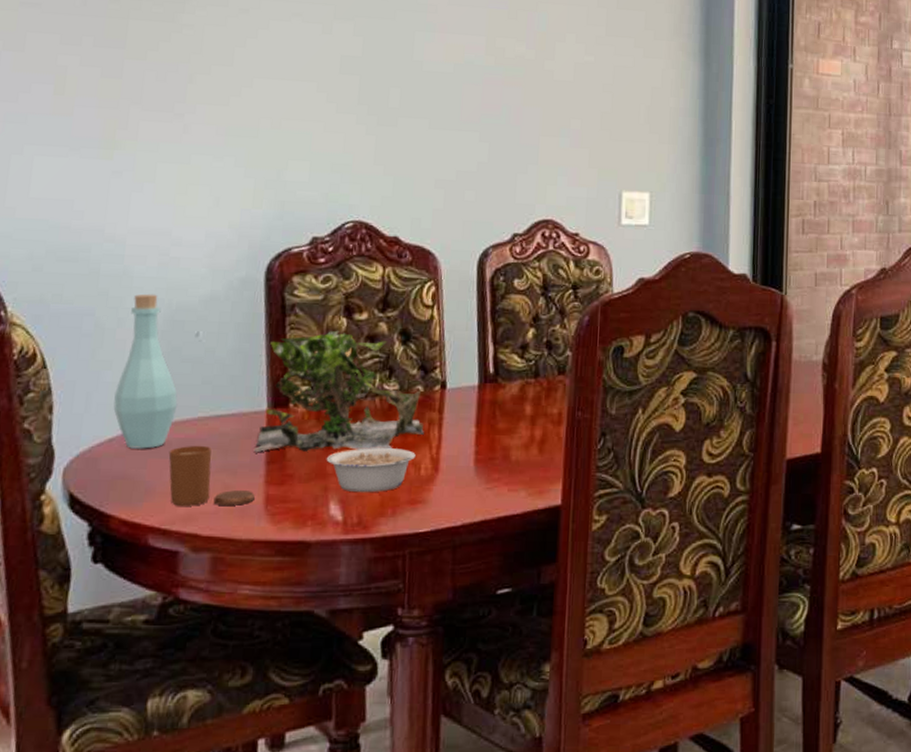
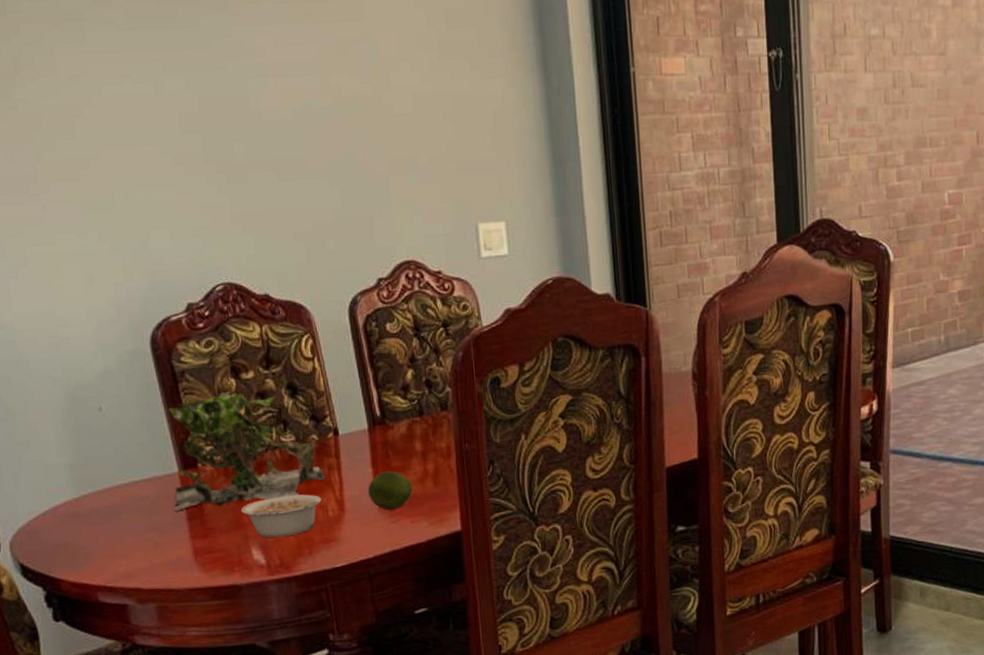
bottle: present [113,294,178,449] -> none [34,375,97,519]
candle: present [168,445,255,506] -> none [98,509,184,565]
fruit: none [466,432,515,476] -> present [367,471,413,511]

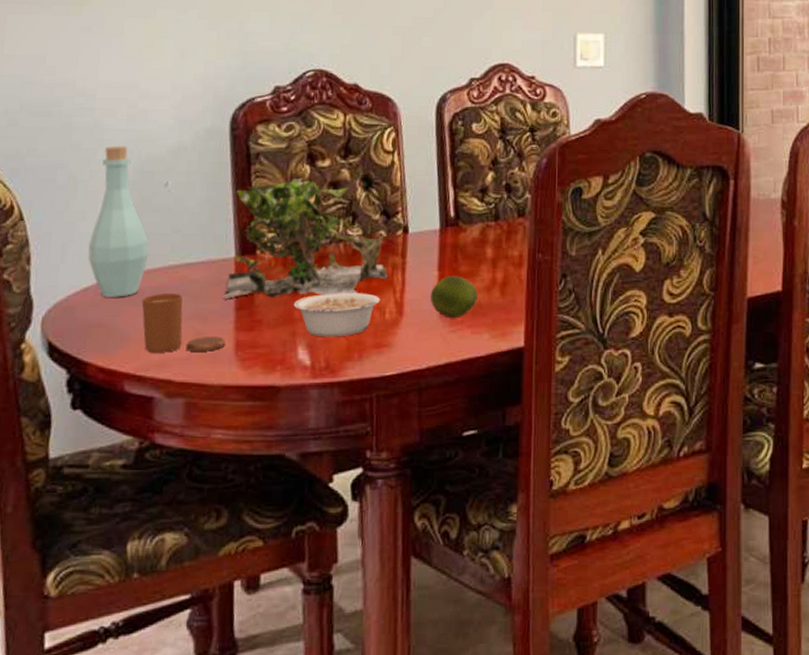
bottle: none [34,375,97,519] -> present [88,145,149,297]
candle: none [98,509,184,565] -> present [141,293,225,353]

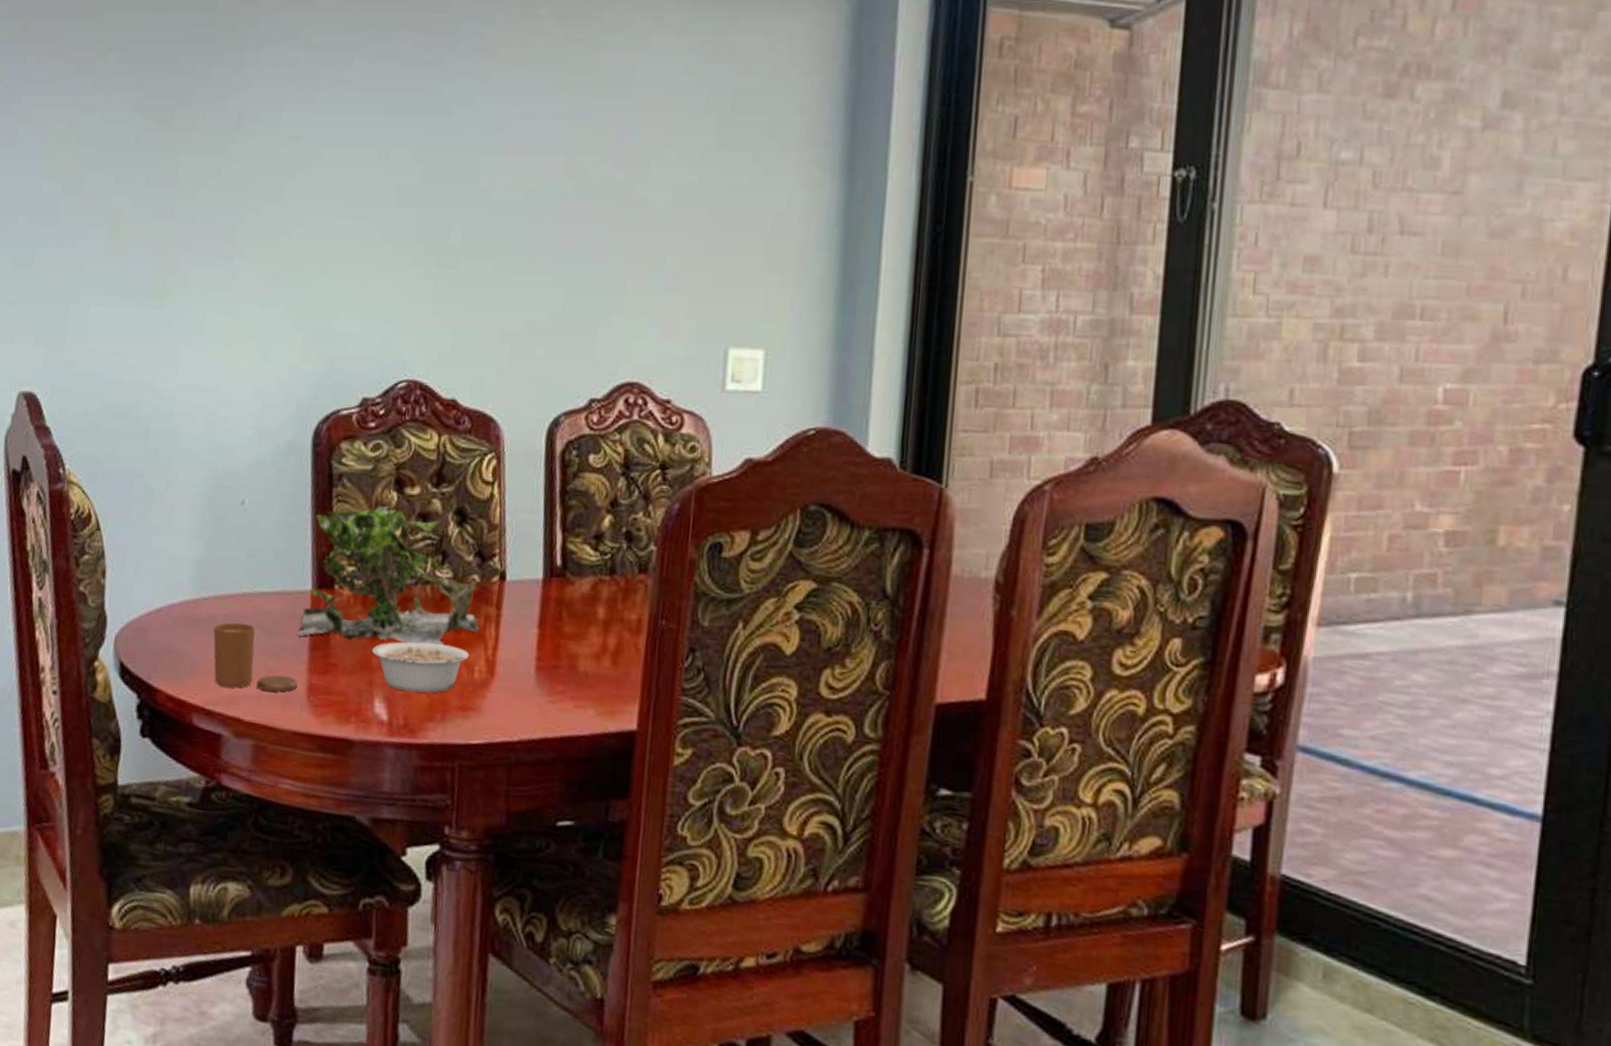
bottle: present [88,145,149,297] -> none [161,456,223,623]
fruit: present [430,276,478,319] -> none [526,635,584,687]

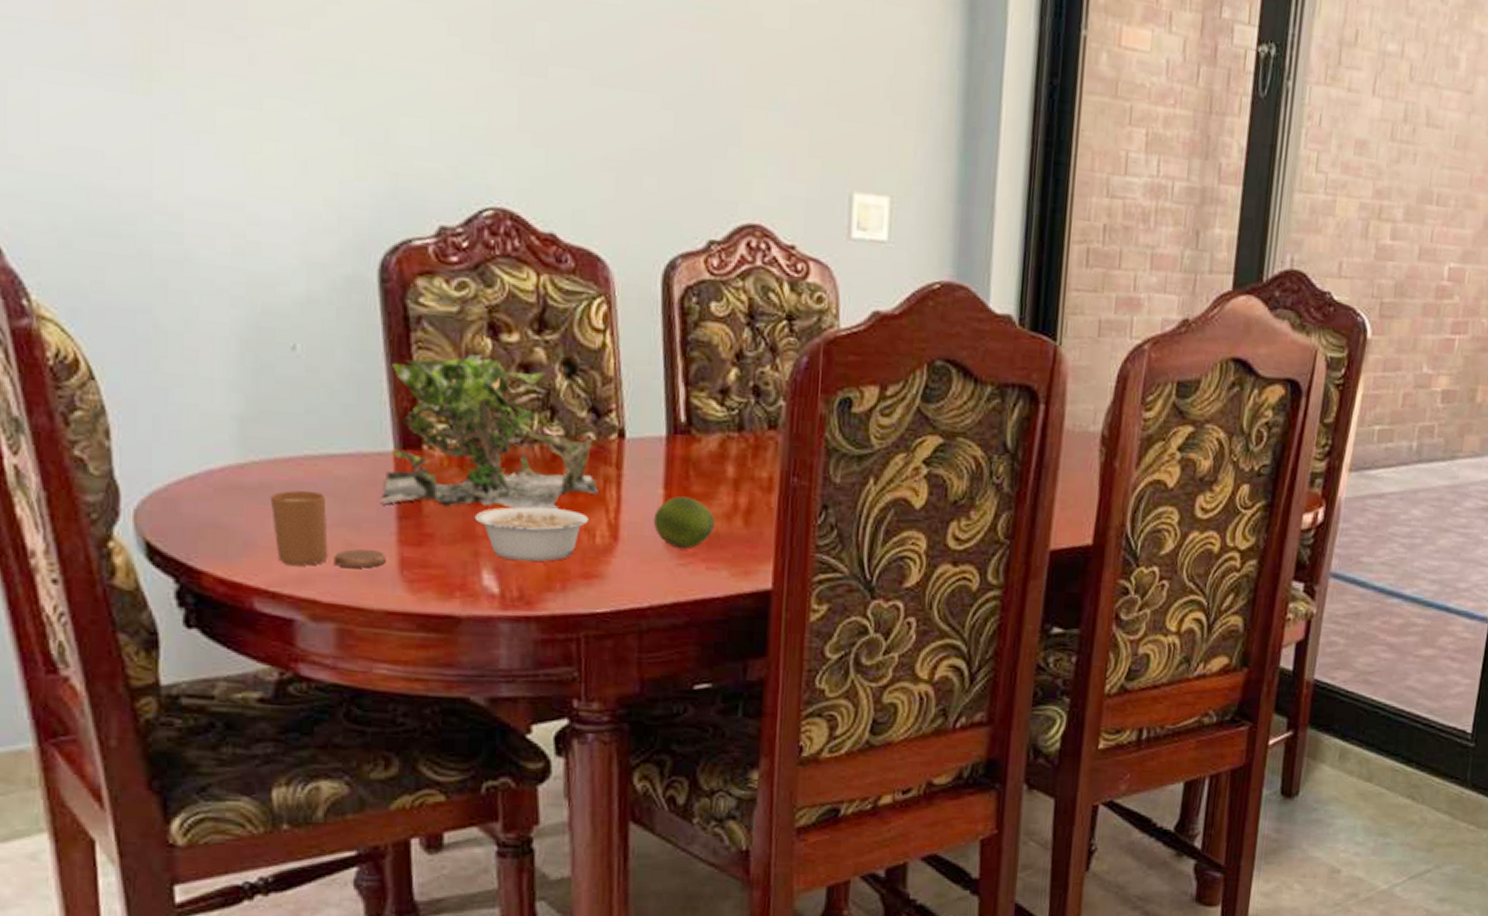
fruit: none [526,635,584,687] -> present [653,496,715,550]

